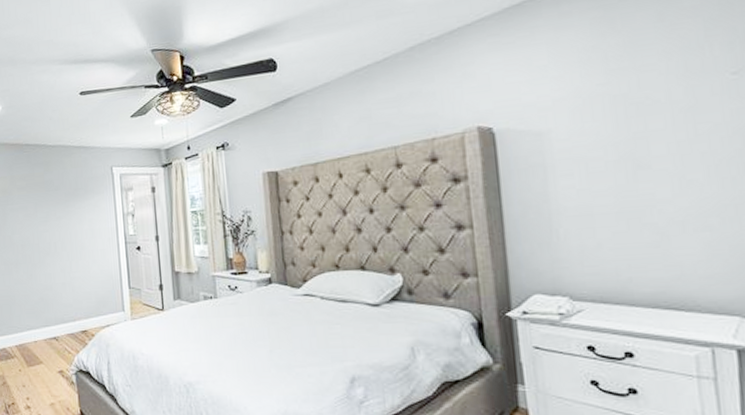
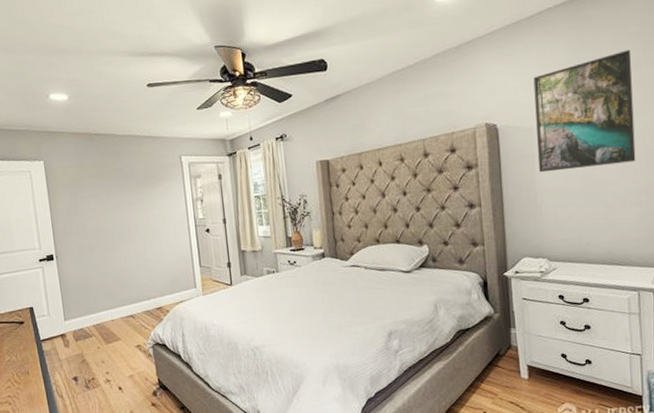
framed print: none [543,29,700,187] -> present [533,50,636,173]

